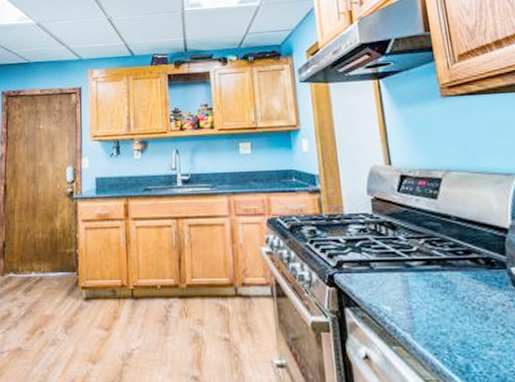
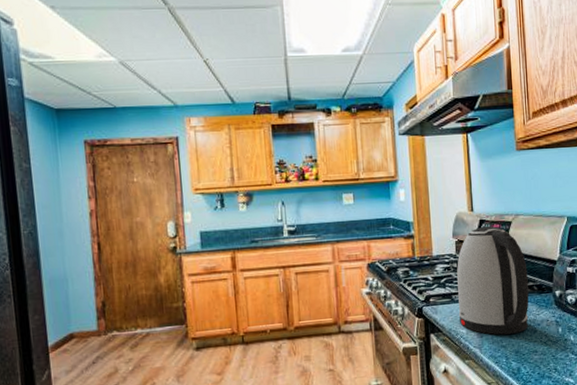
kettle: none [374,183,476,318] -> present [457,226,529,335]

